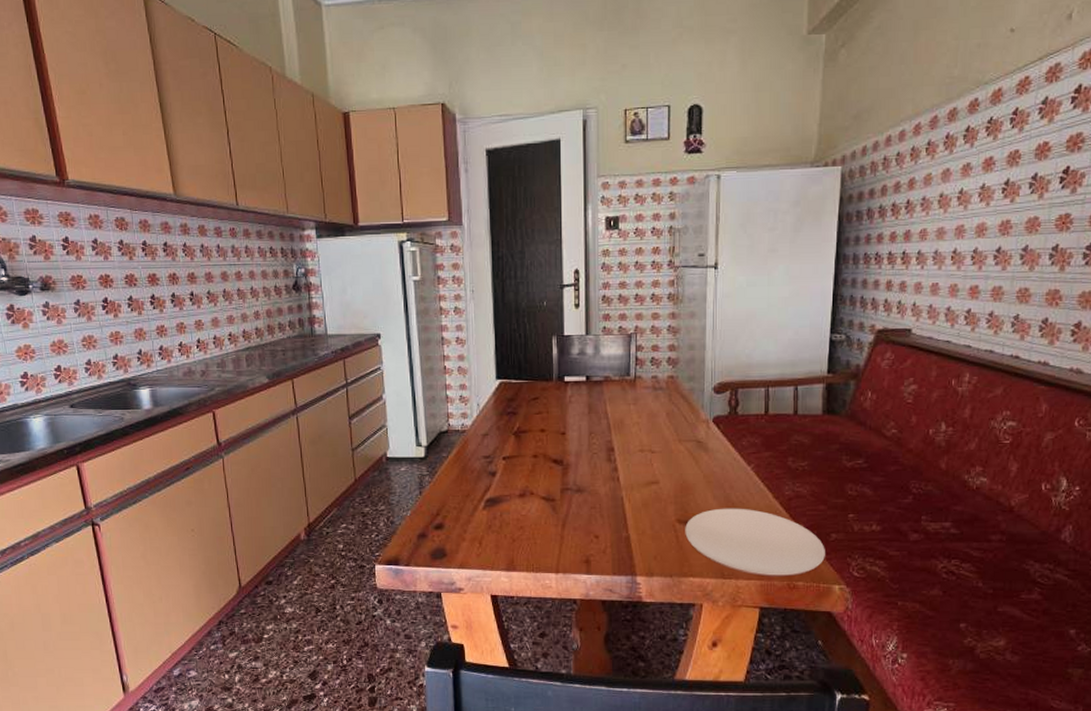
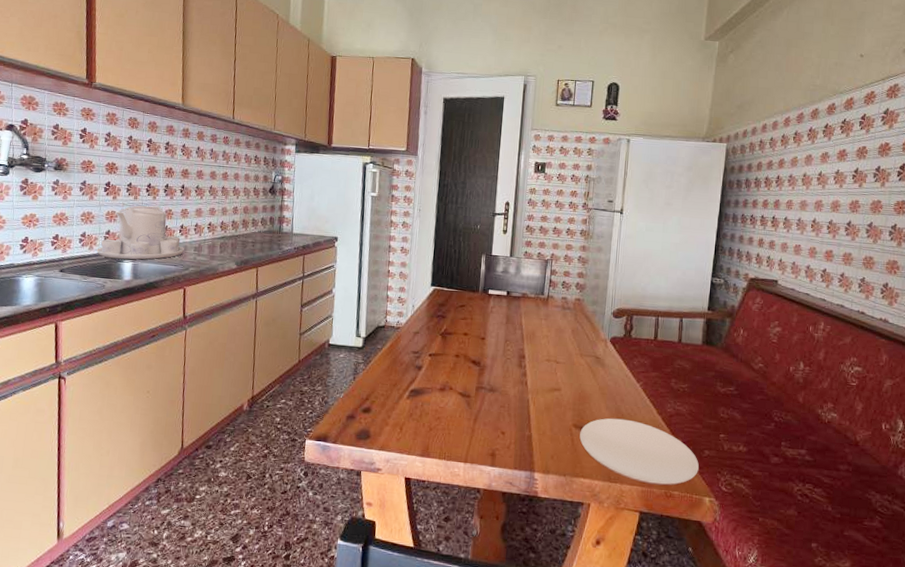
tea set: none [107,320,206,386] -> present [96,205,185,260]

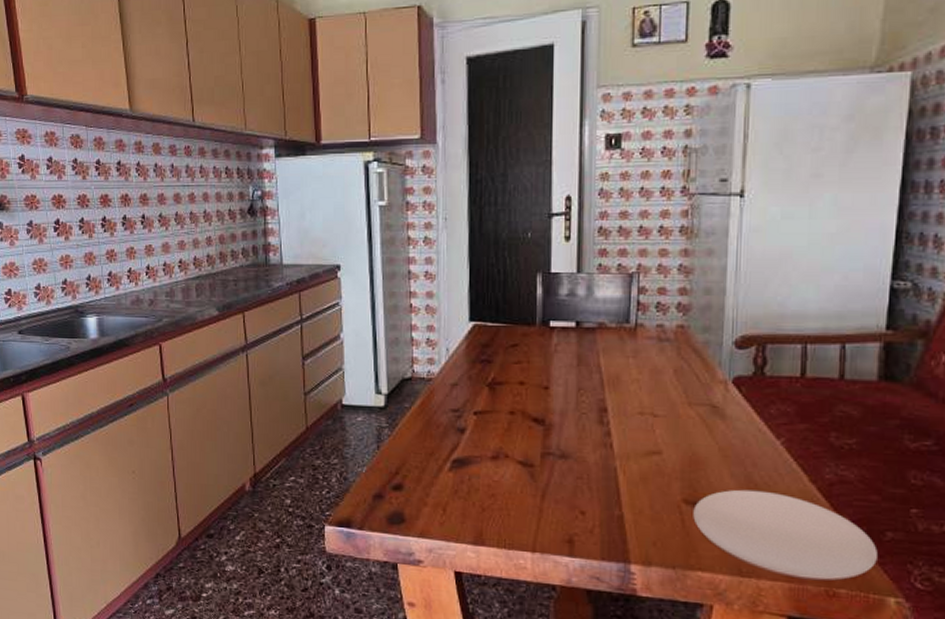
tea set: present [96,205,185,260] -> none [55,244,155,314]

